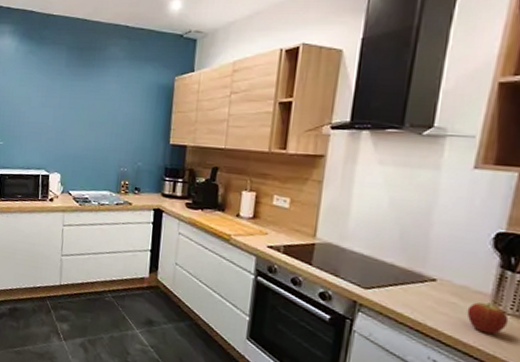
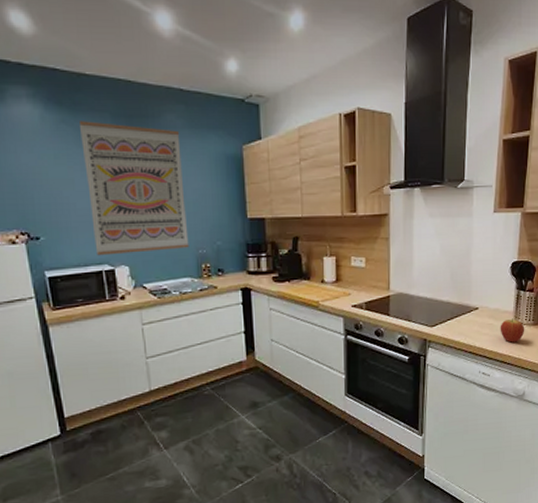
wall art: none [37,52,121,165] -> present [78,121,189,256]

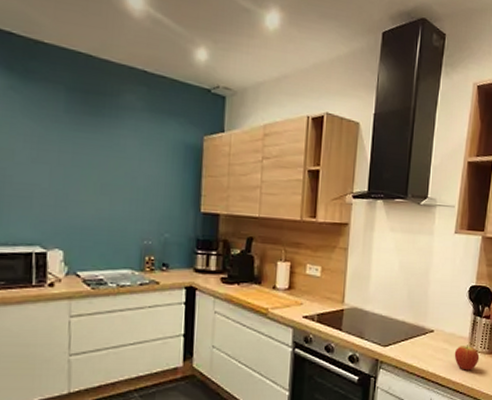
wall art: present [78,121,189,256] -> none [28,89,139,238]

